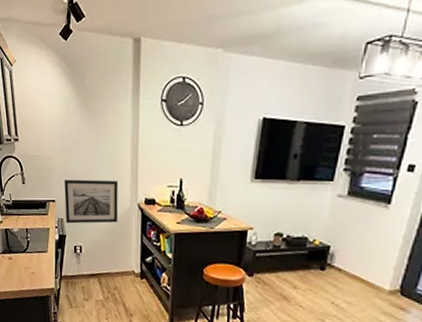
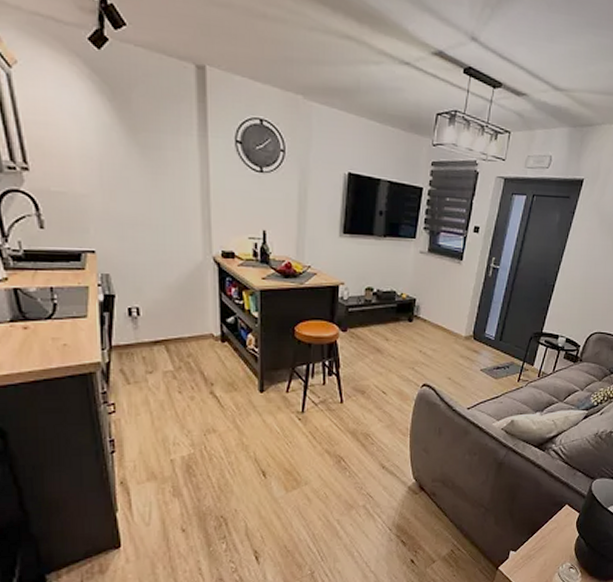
wall art: present [64,179,119,224] -> none [108,225,189,281]

